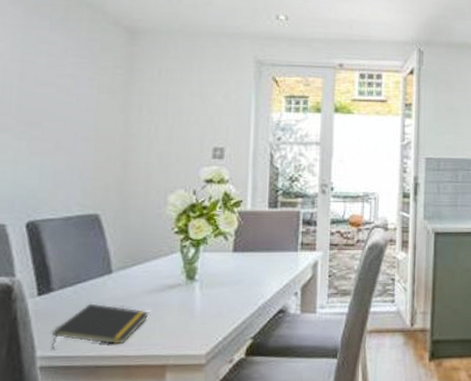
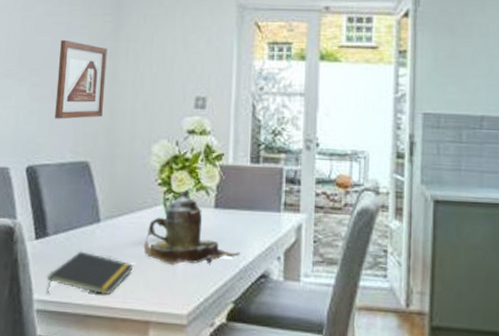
picture frame: none [59,92,119,173] -> present [55,39,107,120]
teapot: none [159,237,259,310] -> present [143,190,241,266]

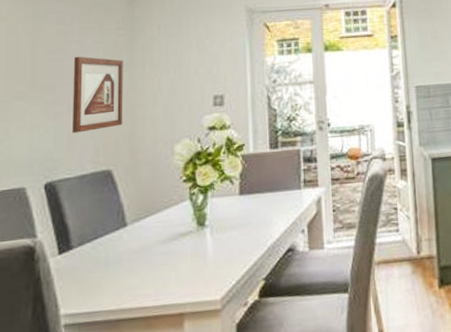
notepad: present [47,251,134,295] -> none [74,257,164,307]
teapot: present [143,190,241,266] -> none [172,183,267,256]

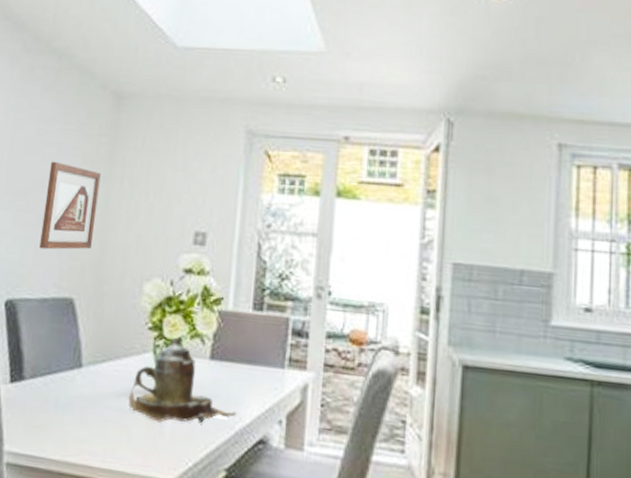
teapot: none [172,183,267,256] -> present [128,337,237,424]

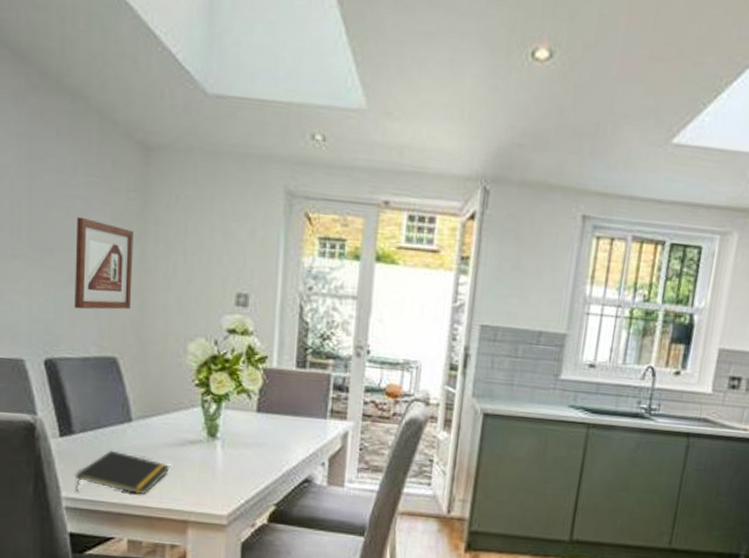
notepad: none [19,399,117,452] -> present [76,450,170,495]
teapot: present [128,337,237,424] -> none [180,392,284,468]

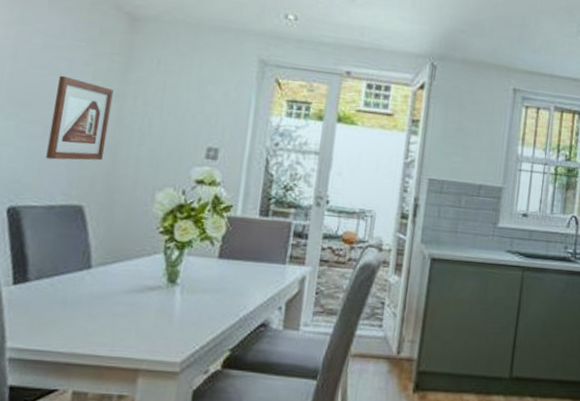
notepad: present [76,450,170,495] -> none [23,297,126,343]

